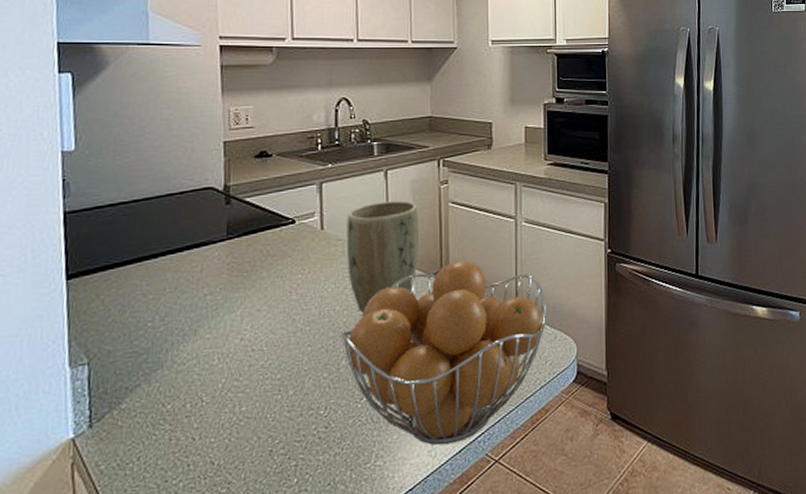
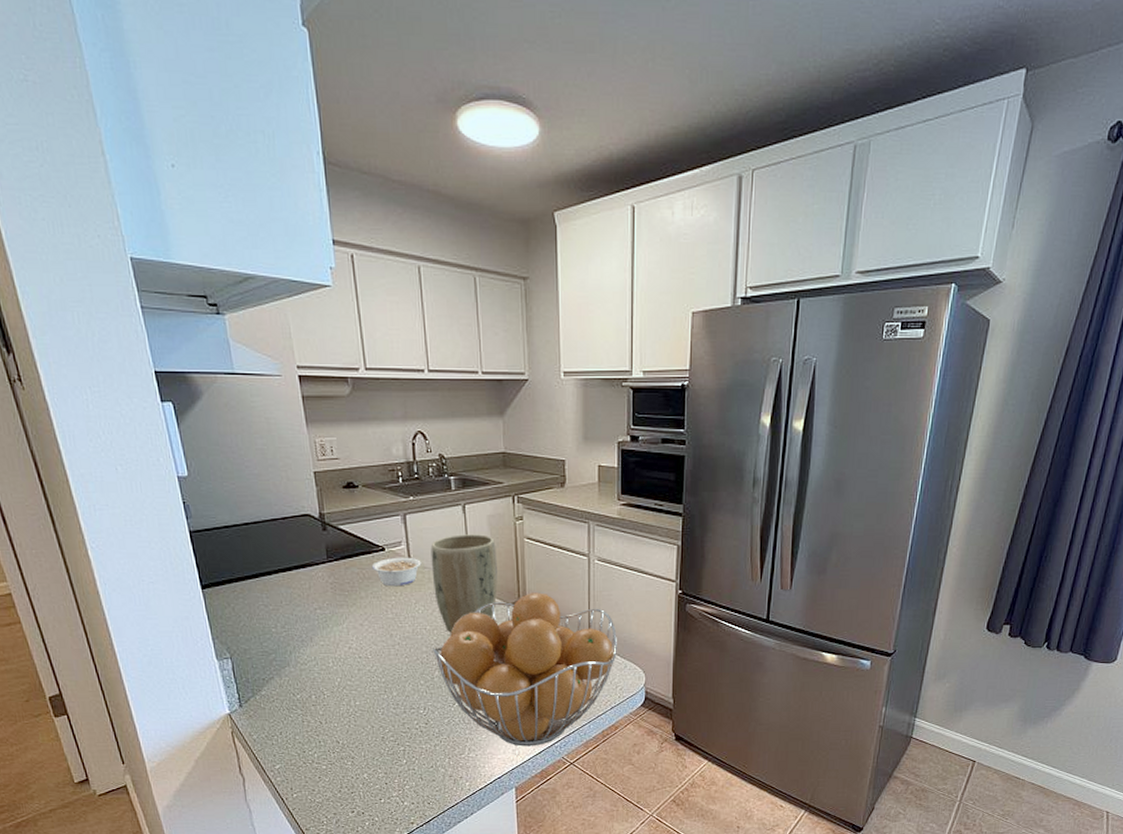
legume: none [277,229,335,264] -> present [371,557,422,587]

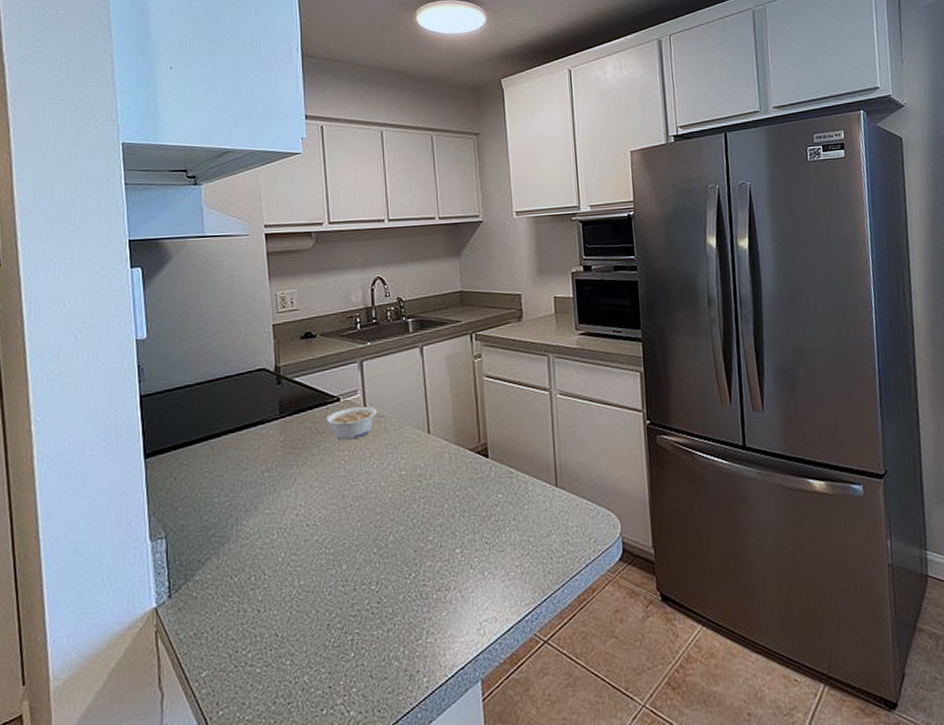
plant pot: present [430,534,498,633] -> none [387,376,457,488]
fruit basket: present [433,592,617,747] -> none [388,434,588,624]

